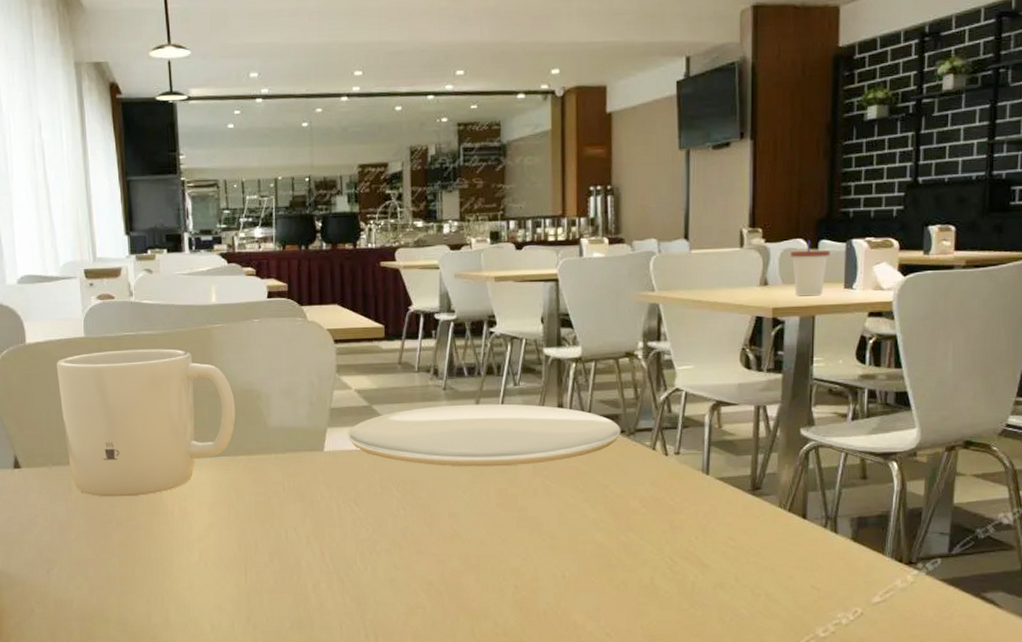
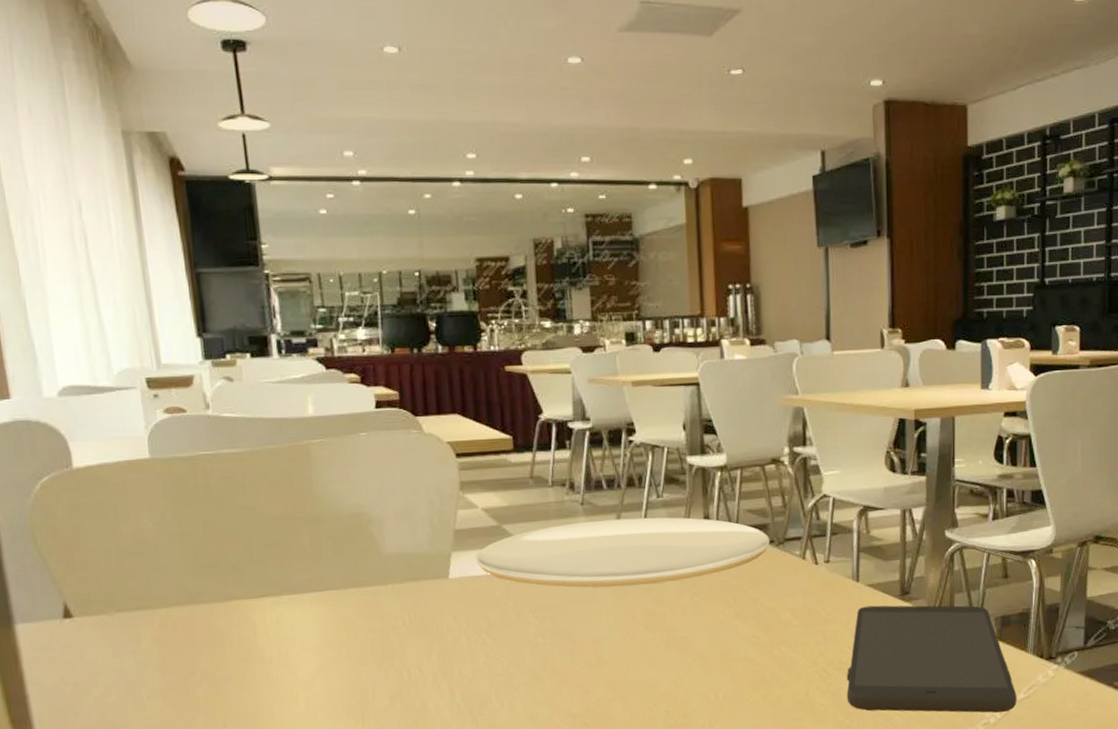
mug: present [56,349,236,497] -> none [114,469,343,646]
mobile phone: none [692,498,872,614] -> present [846,605,1017,713]
cup: present [790,240,831,296] -> none [929,340,967,398]

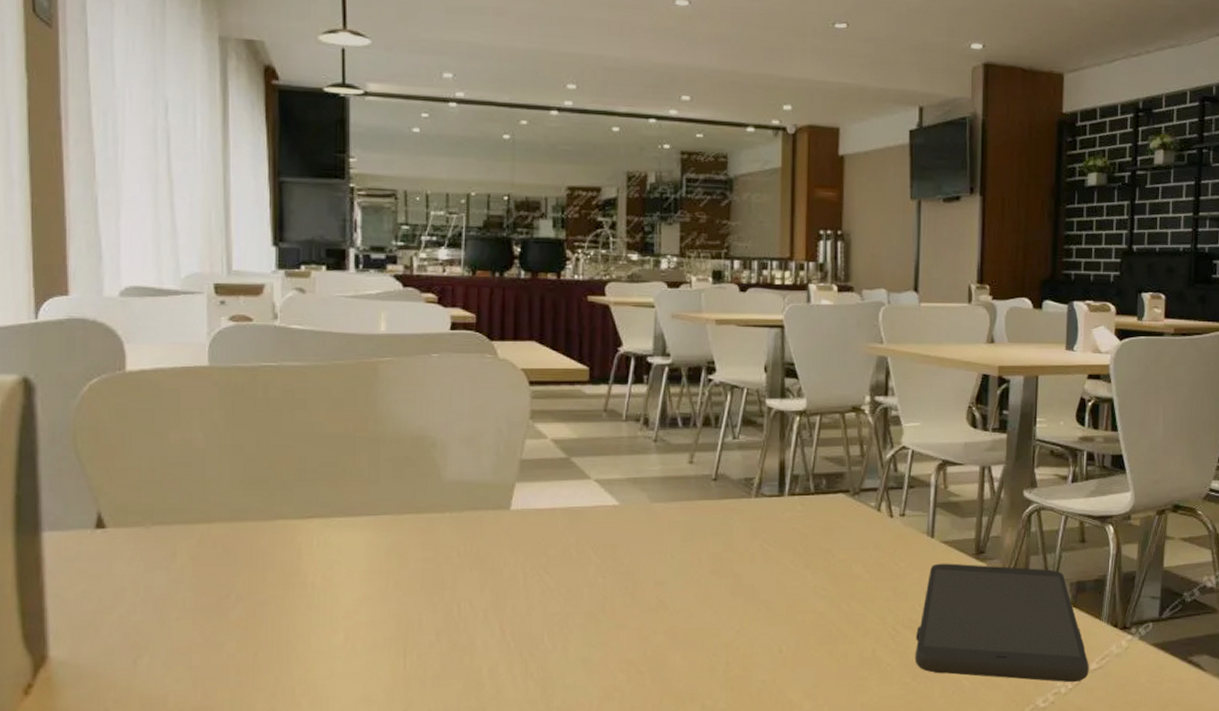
plate: present [476,517,770,588] -> none [540,458,846,529]

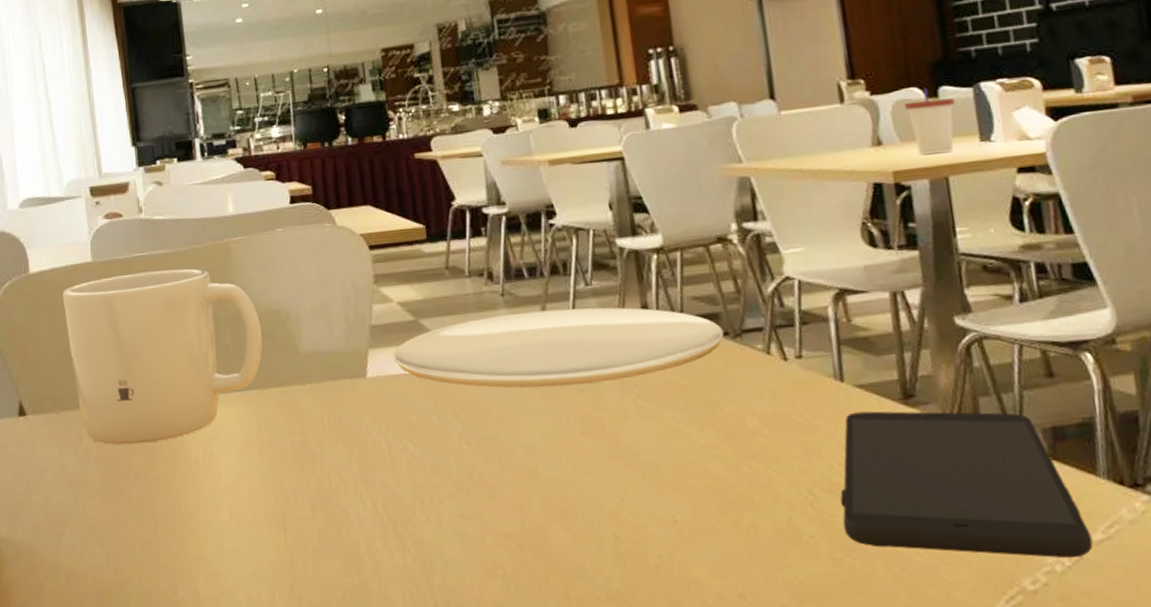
mug: none [166,383,403,565] -> present [62,268,263,445]
plate: none [540,458,846,529] -> present [393,307,725,388]
cup: none [1015,299,1053,356] -> present [903,88,956,155]

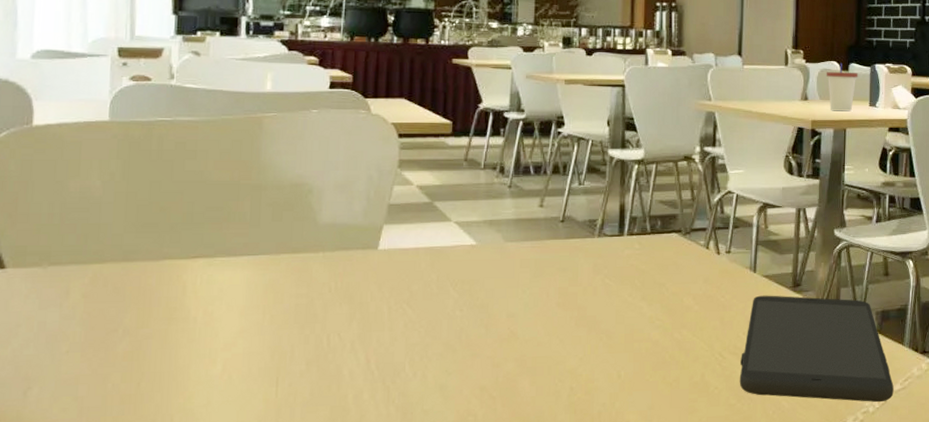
mug: present [62,268,263,445] -> none [68,136,283,302]
plate: present [393,307,725,388] -> none [406,202,678,266]

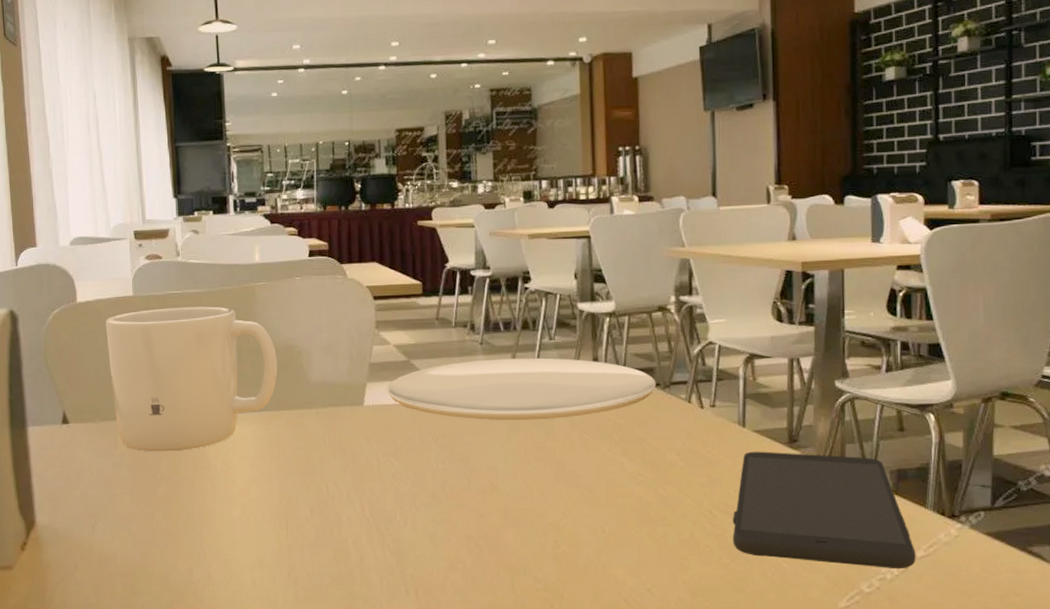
mug: none [68,136,283,302] -> present [105,306,278,452]
plate: none [406,202,678,266] -> present [387,357,657,421]
cup: present [826,63,858,112] -> none [816,196,856,251]

